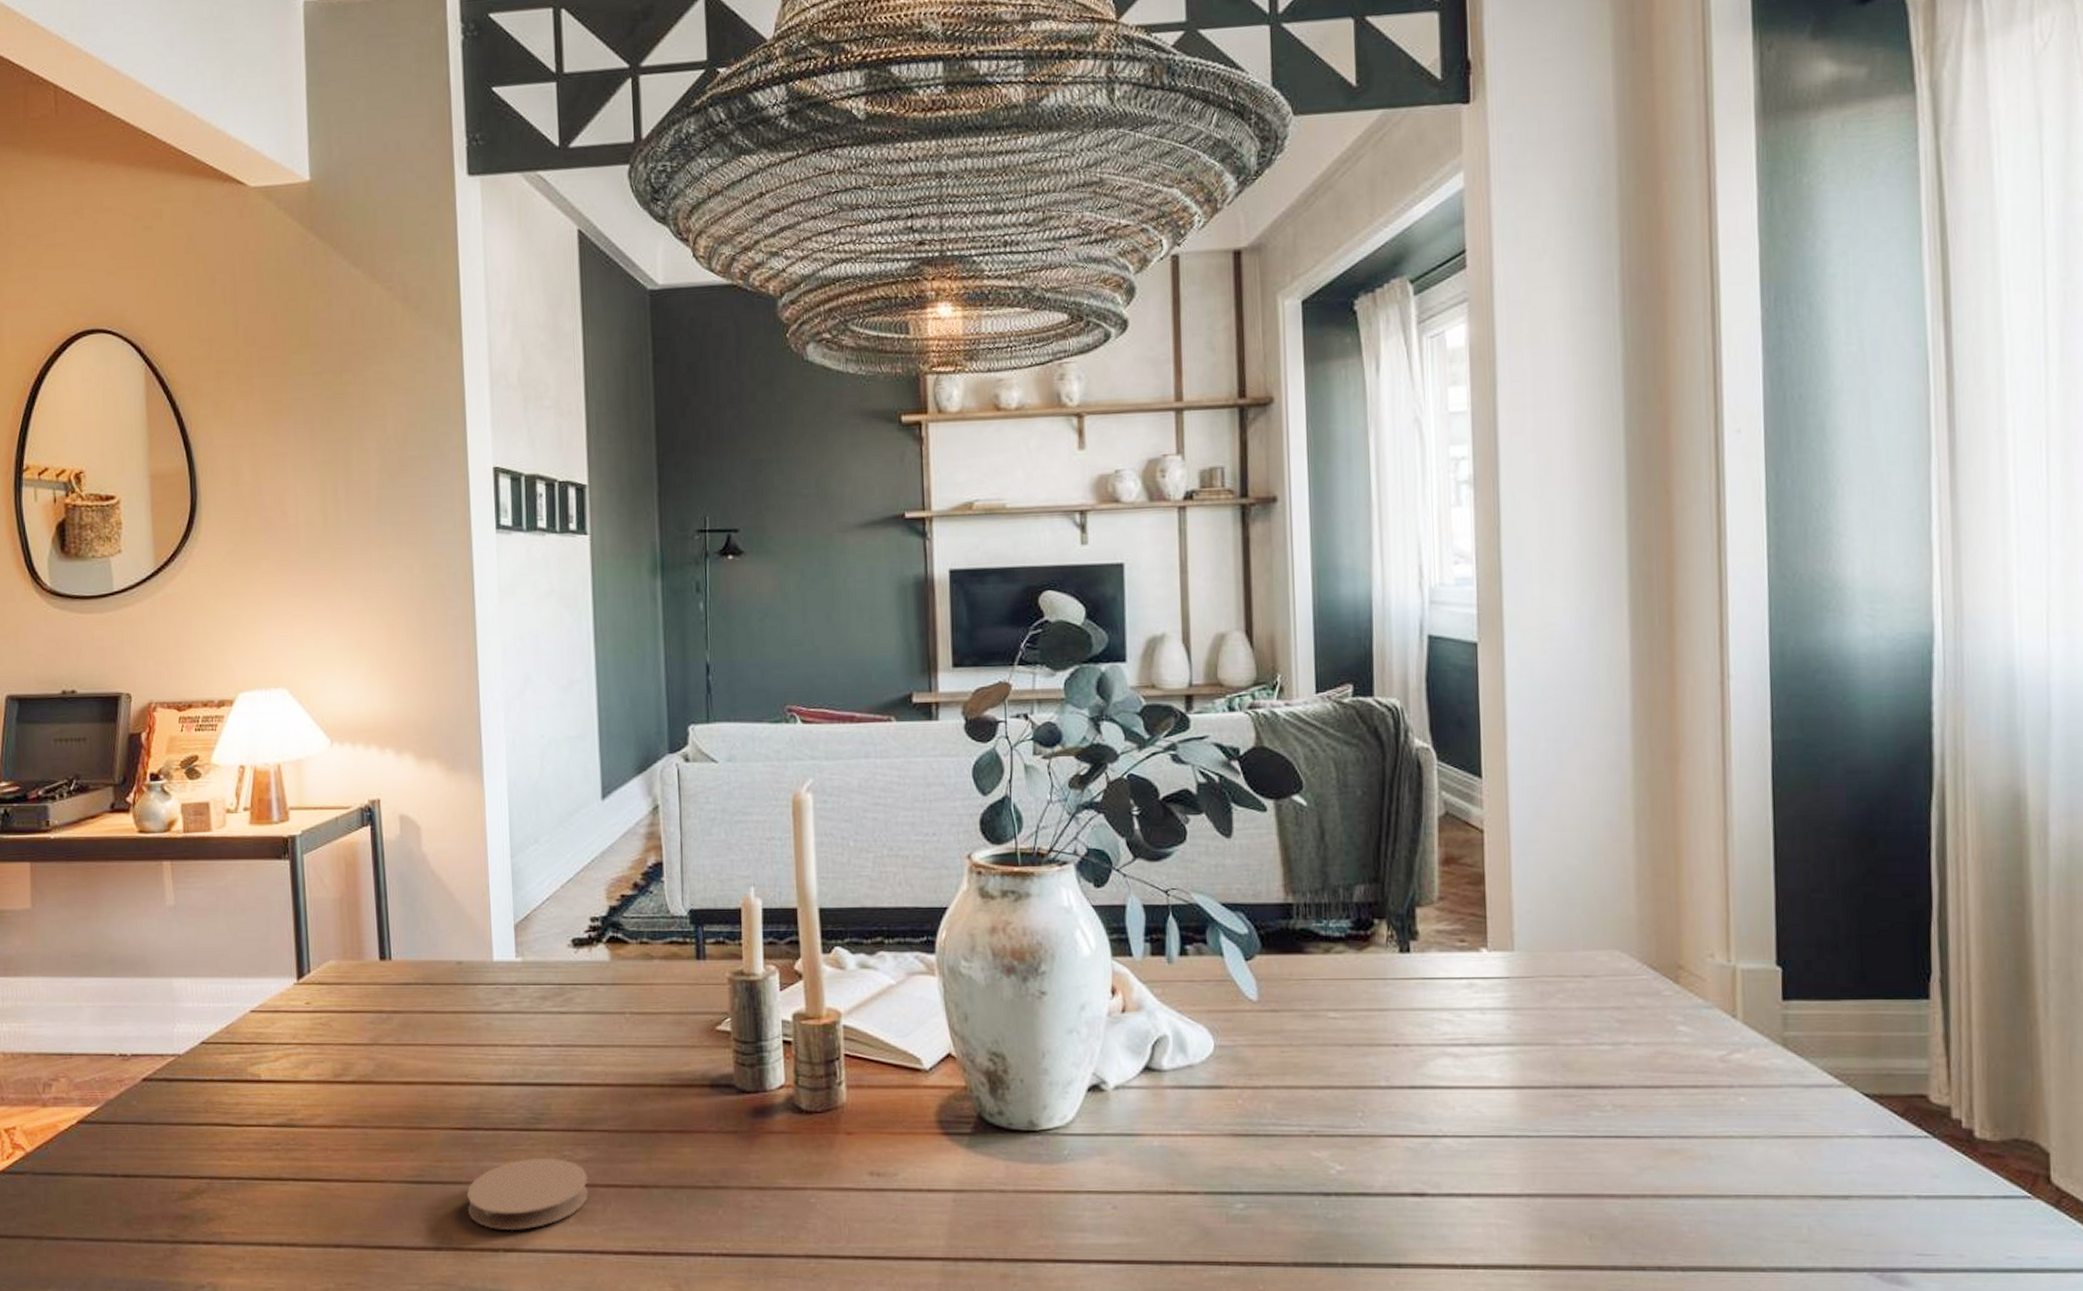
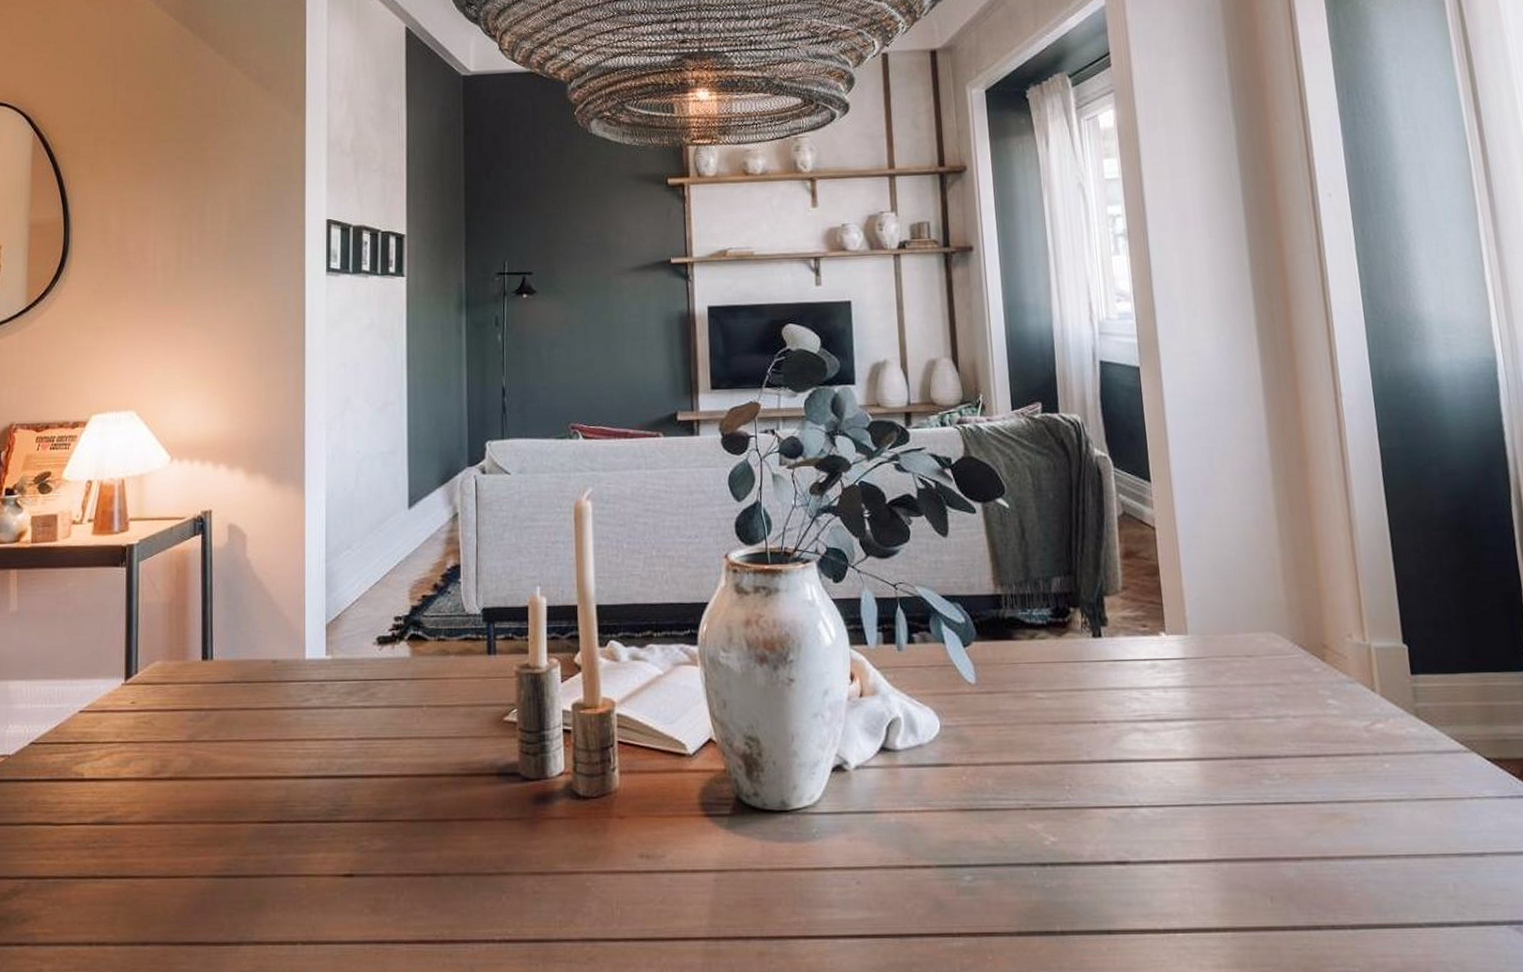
coaster: present [466,1157,588,1231] -> none [269,848,383,923]

